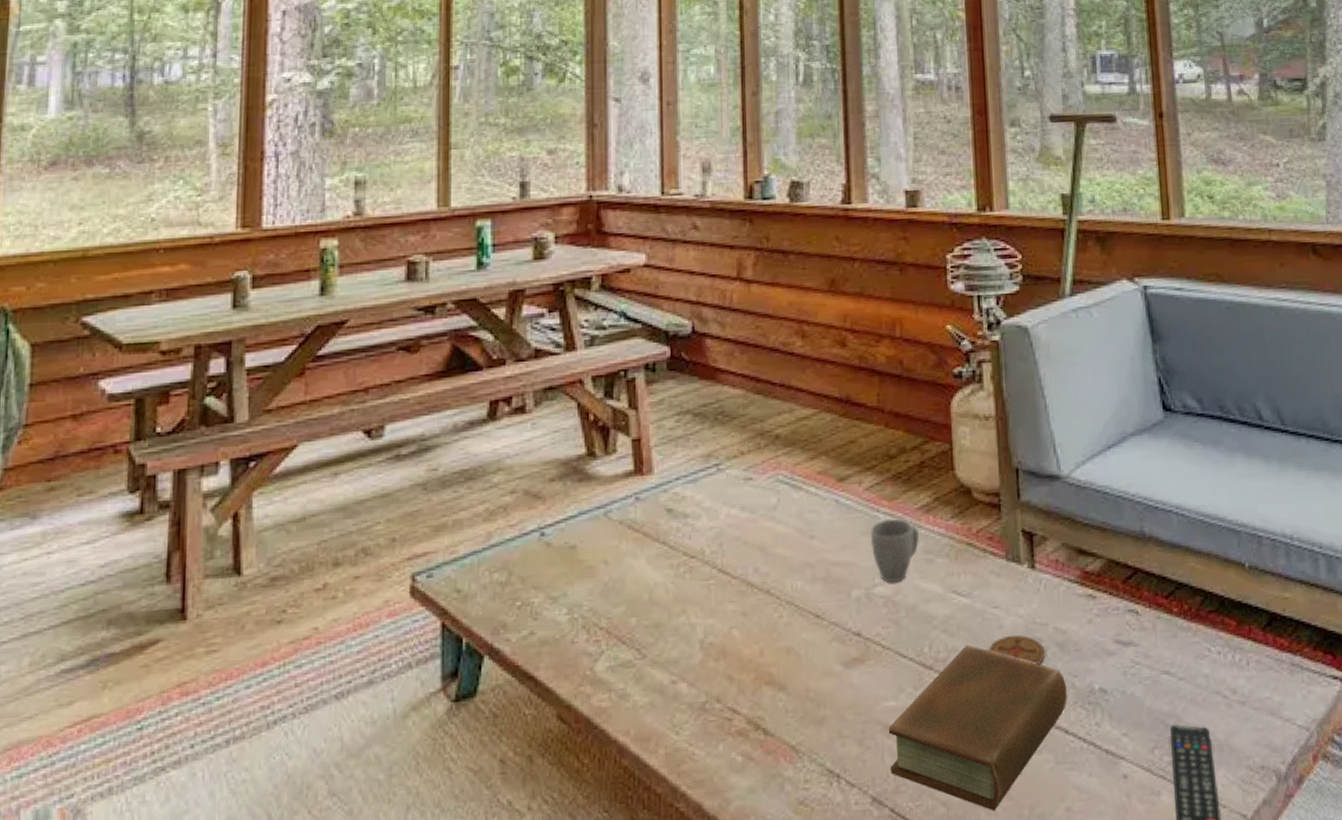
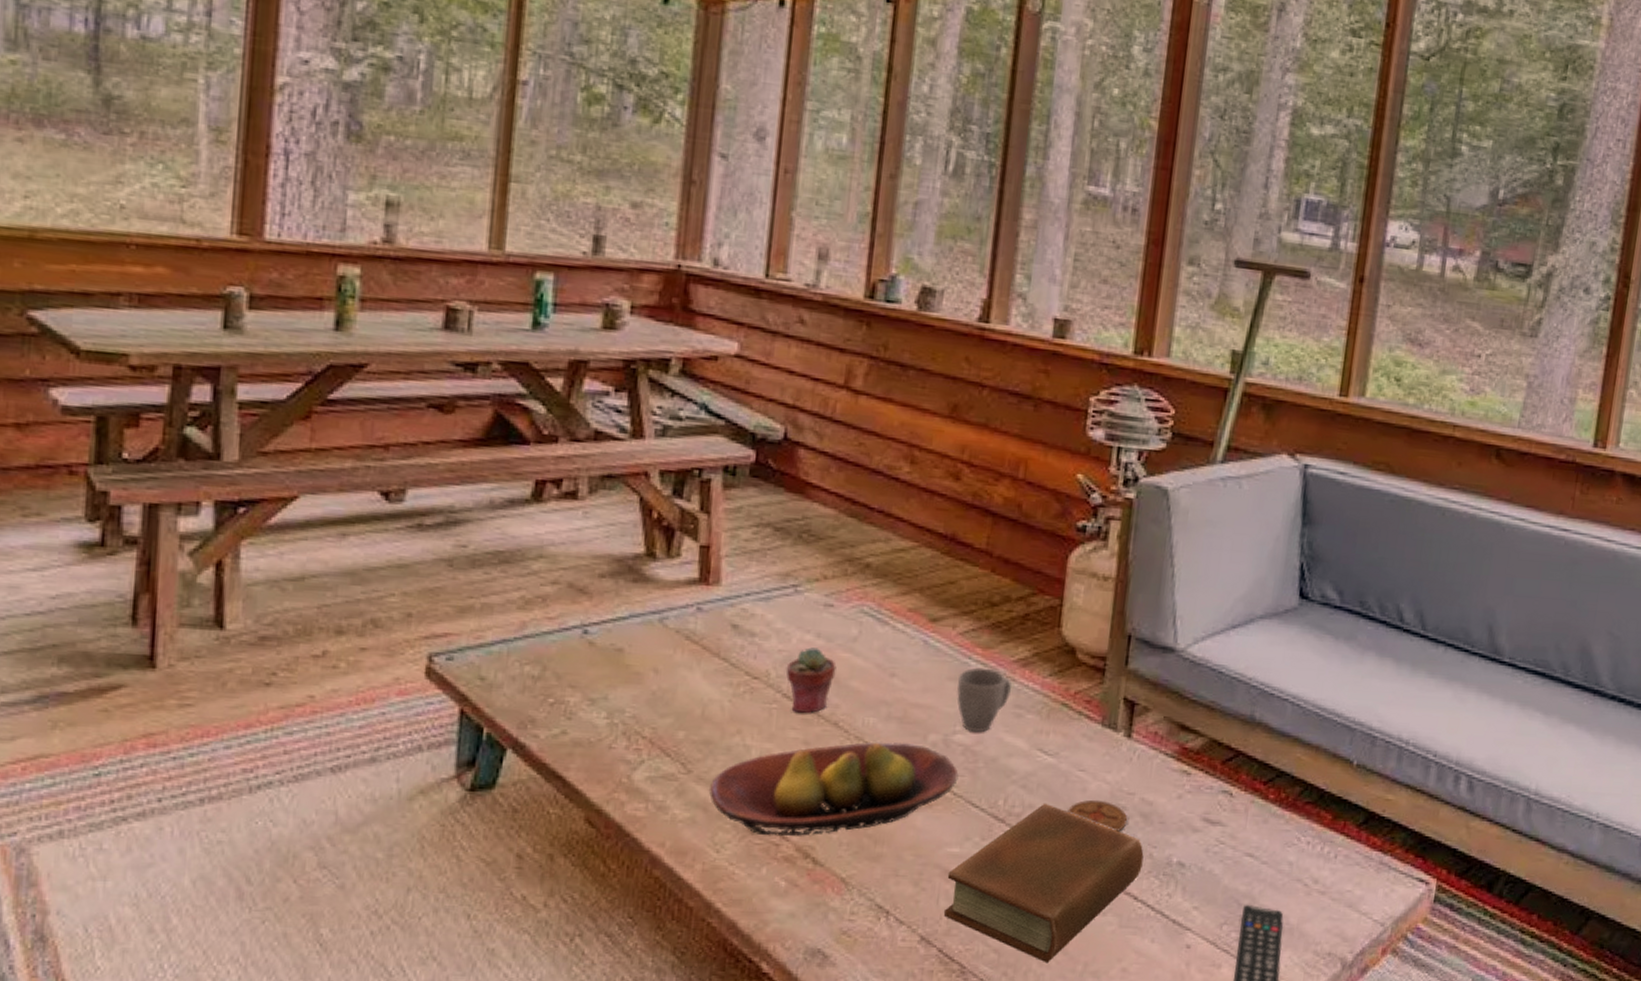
fruit bowl: none [663,601,884,712] -> present [708,742,959,836]
potted succulent: none [718,520,762,585] -> present [786,647,837,713]

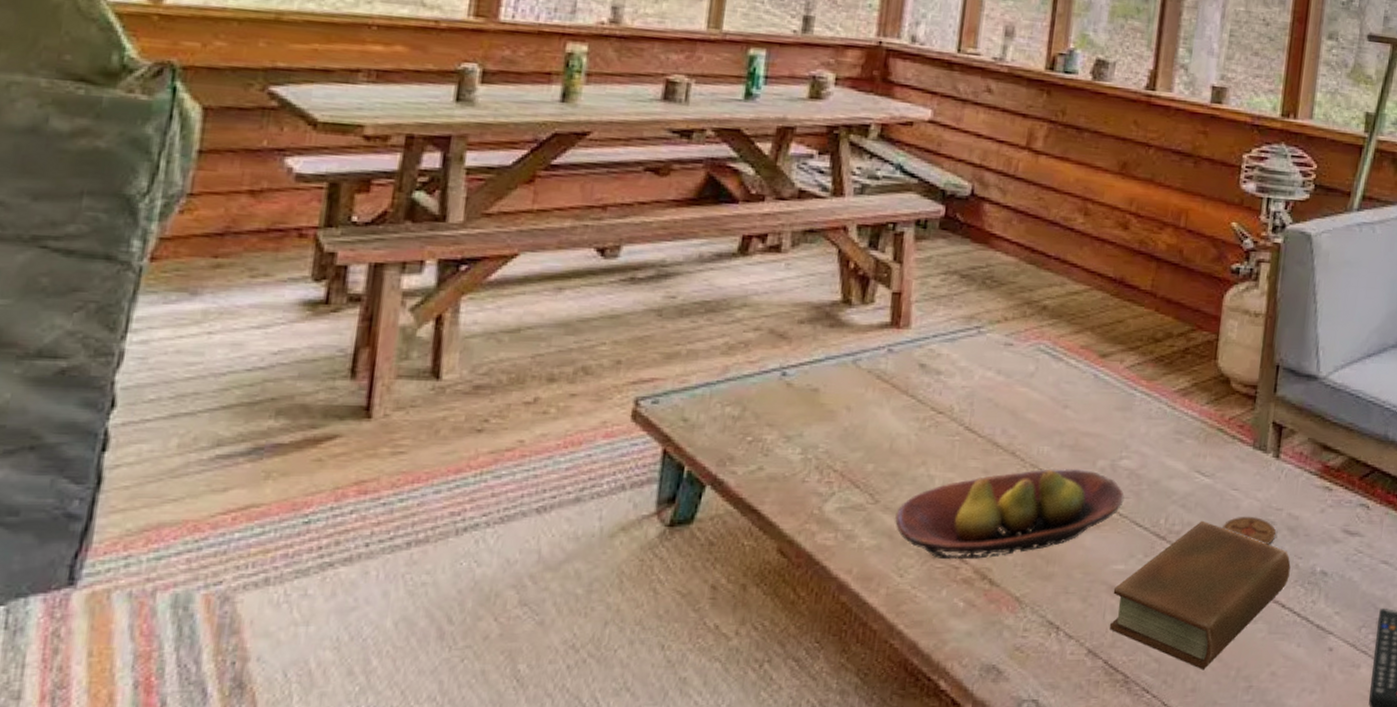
potted succulent: present [786,647,837,713] -> none [968,383,1015,444]
mug: present [957,667,1012,732] -> none [1123,398,1173,458]

